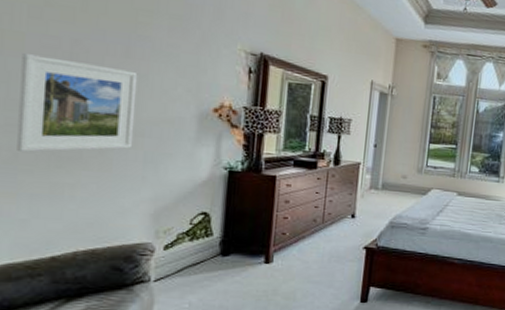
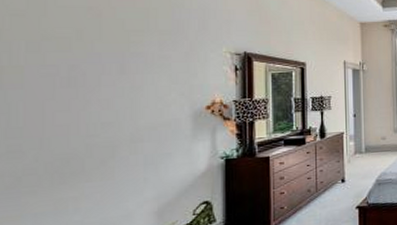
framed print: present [17,53,138,152] -> none [20,84,134,175]

